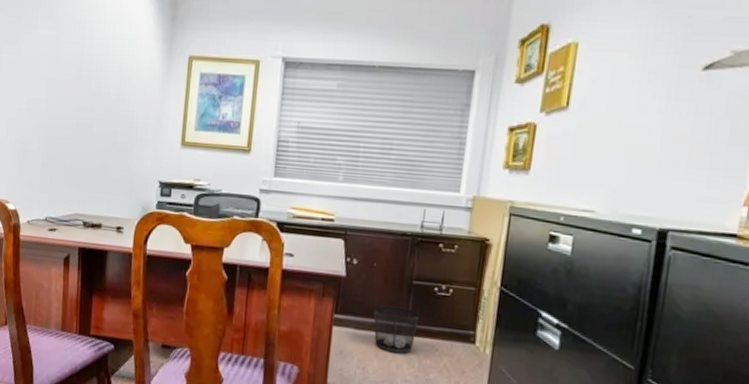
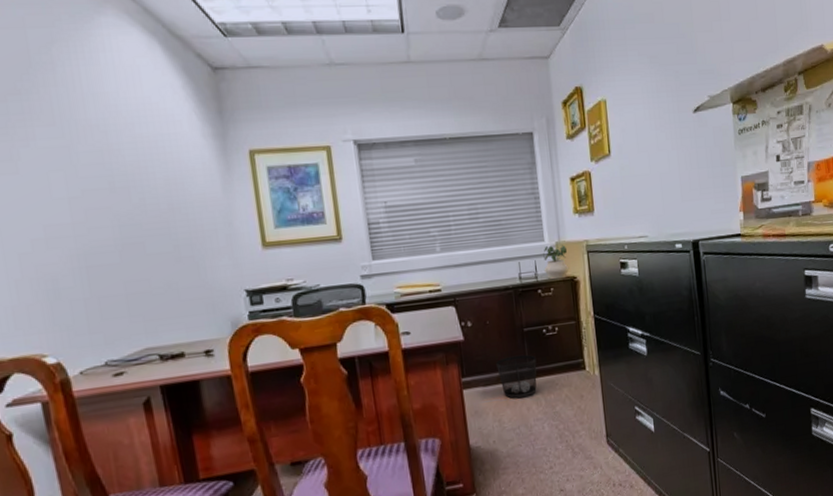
potted plant: none [451,199,485,238] -> present [543,245,570,280]

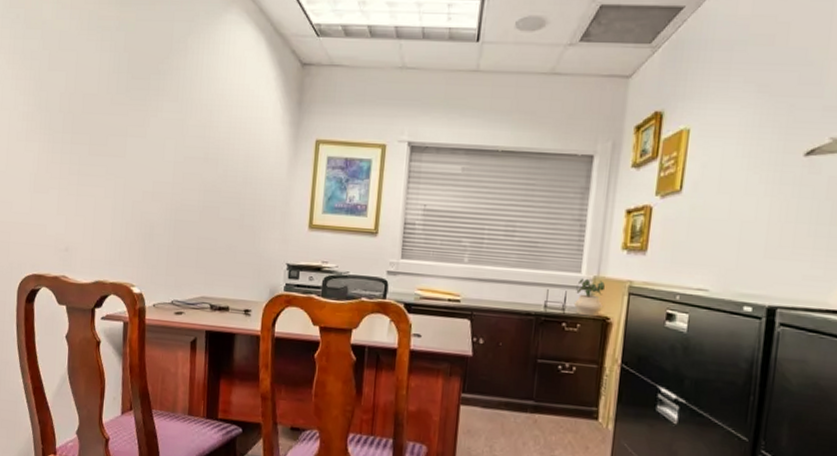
waste bin: present [496,354,537,399] -> none [499,384,544,431]

